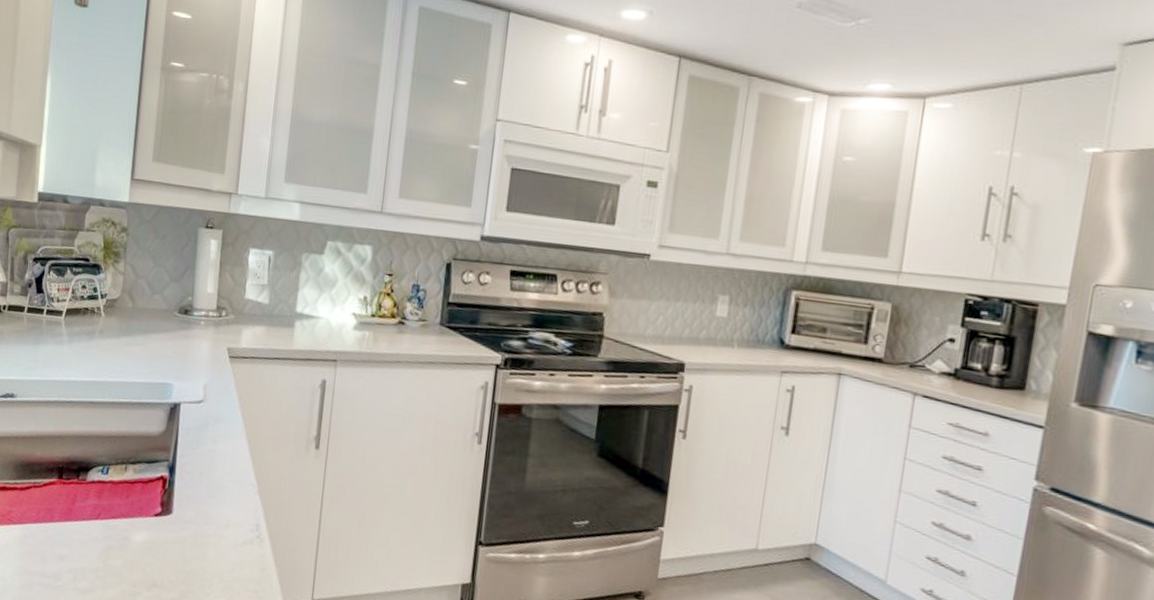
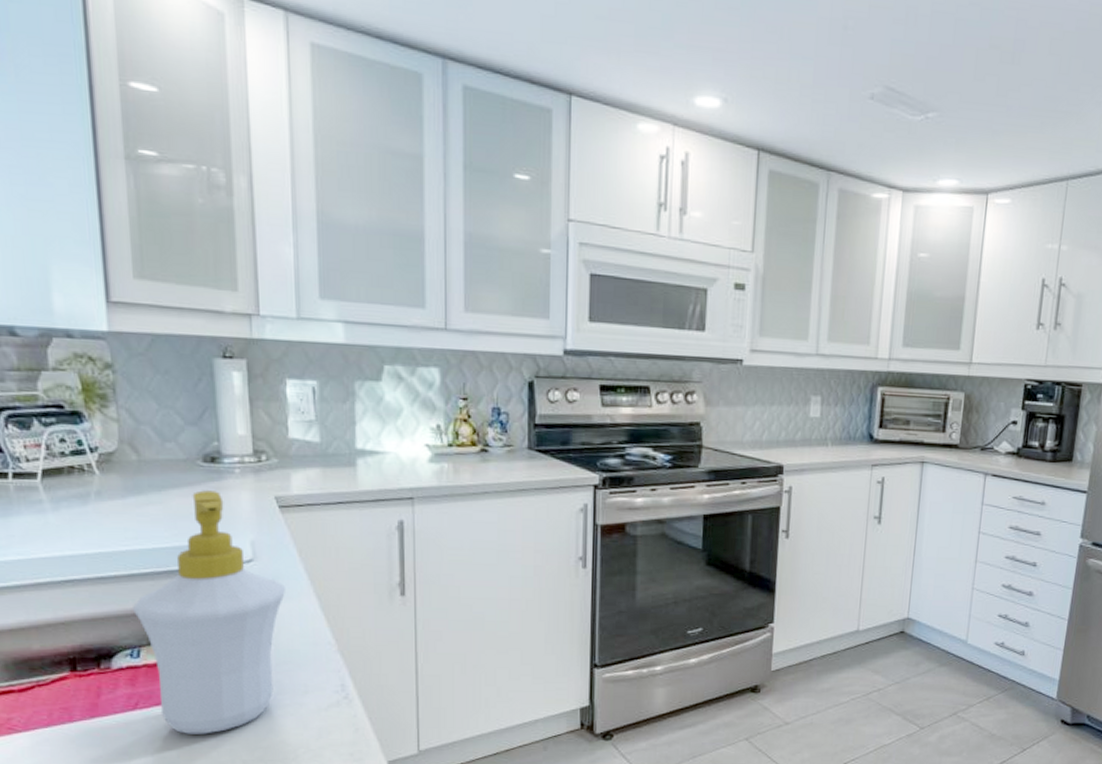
soap bottle: none [110,337,224,551] -> present [133,490,285,734]

